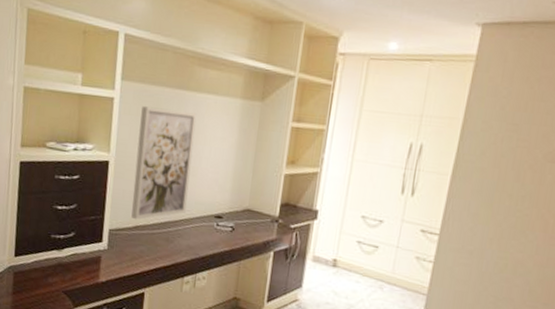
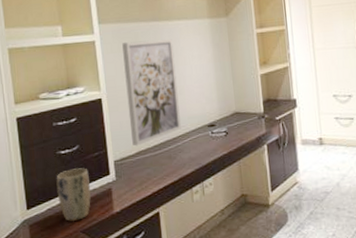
plant pot: none [46,227,82,280] -> present [56,168,92,221]

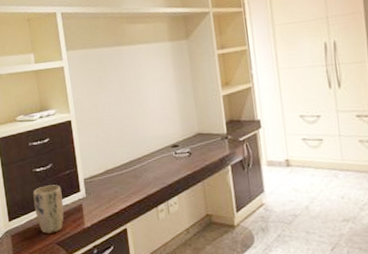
wall art: present [122,39,181,146] -> none [88,63,146,166]

